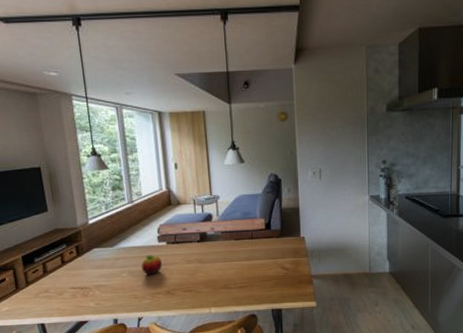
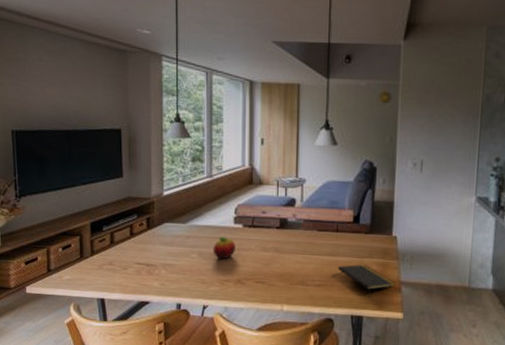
notepad: none [256,264,307,292] -> present [338,264,396,297]

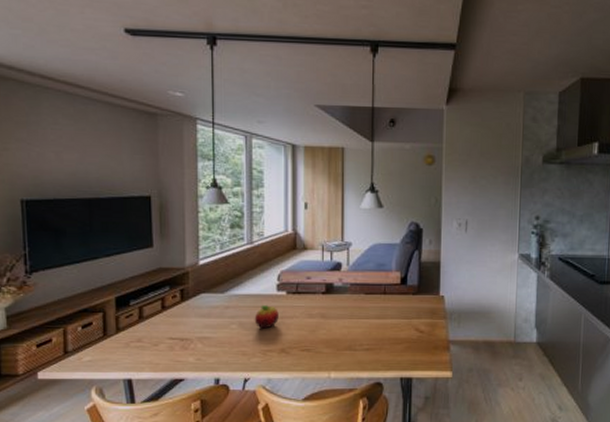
notepad: present [338,264,396,297] -> none [386,325,444,358]

